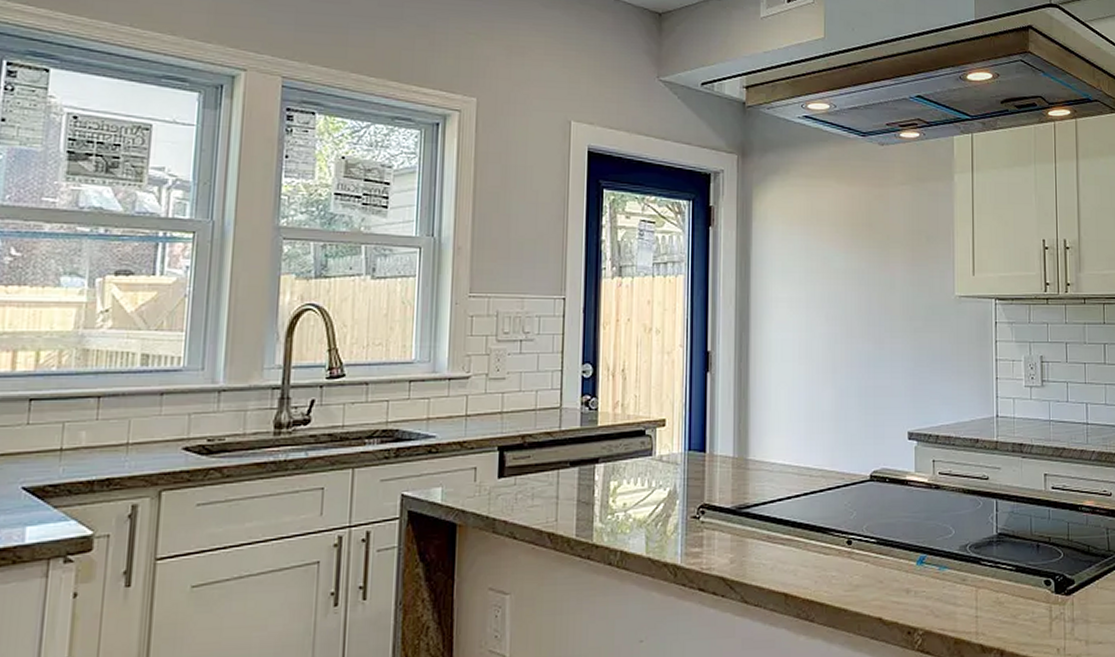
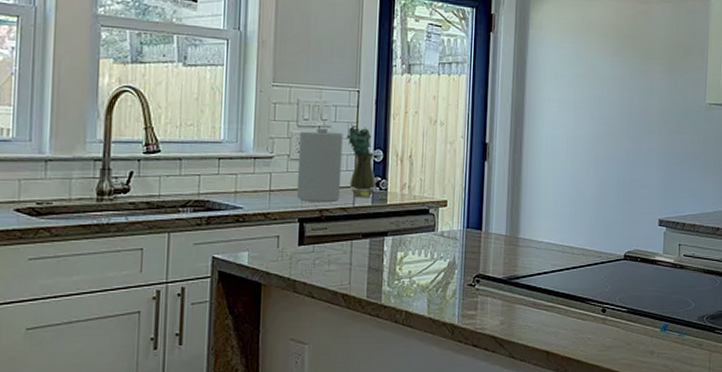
paper towel holder: none [495,341,547,426] -> present [296,127,343,202]
vase: none [550,335,585,420] -> present [346,123,376,198]

